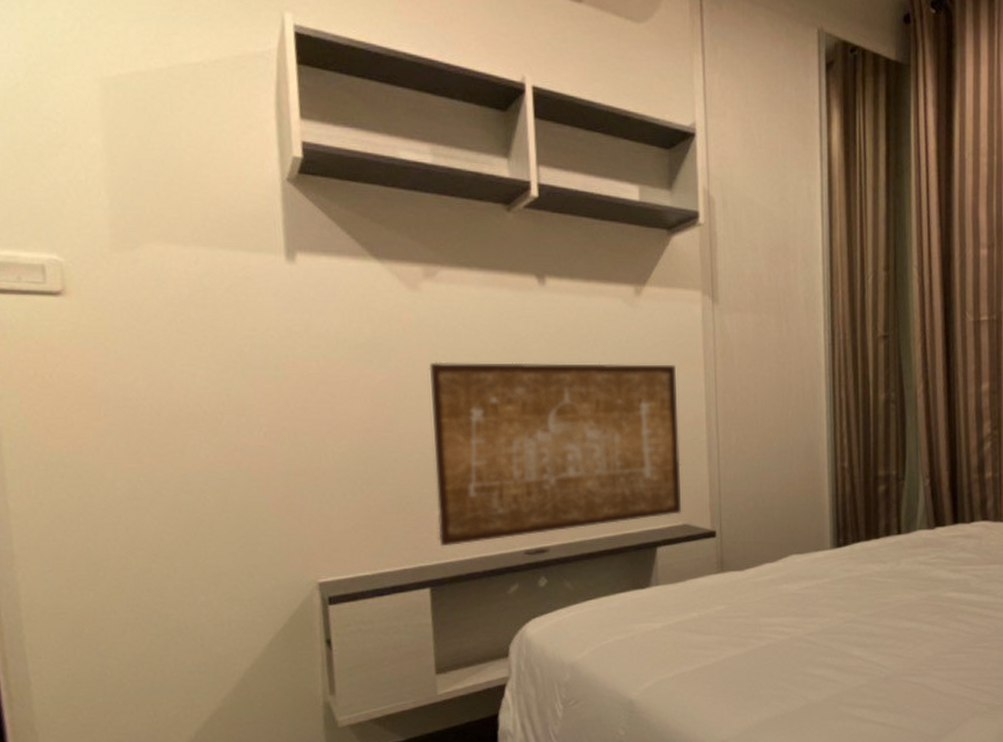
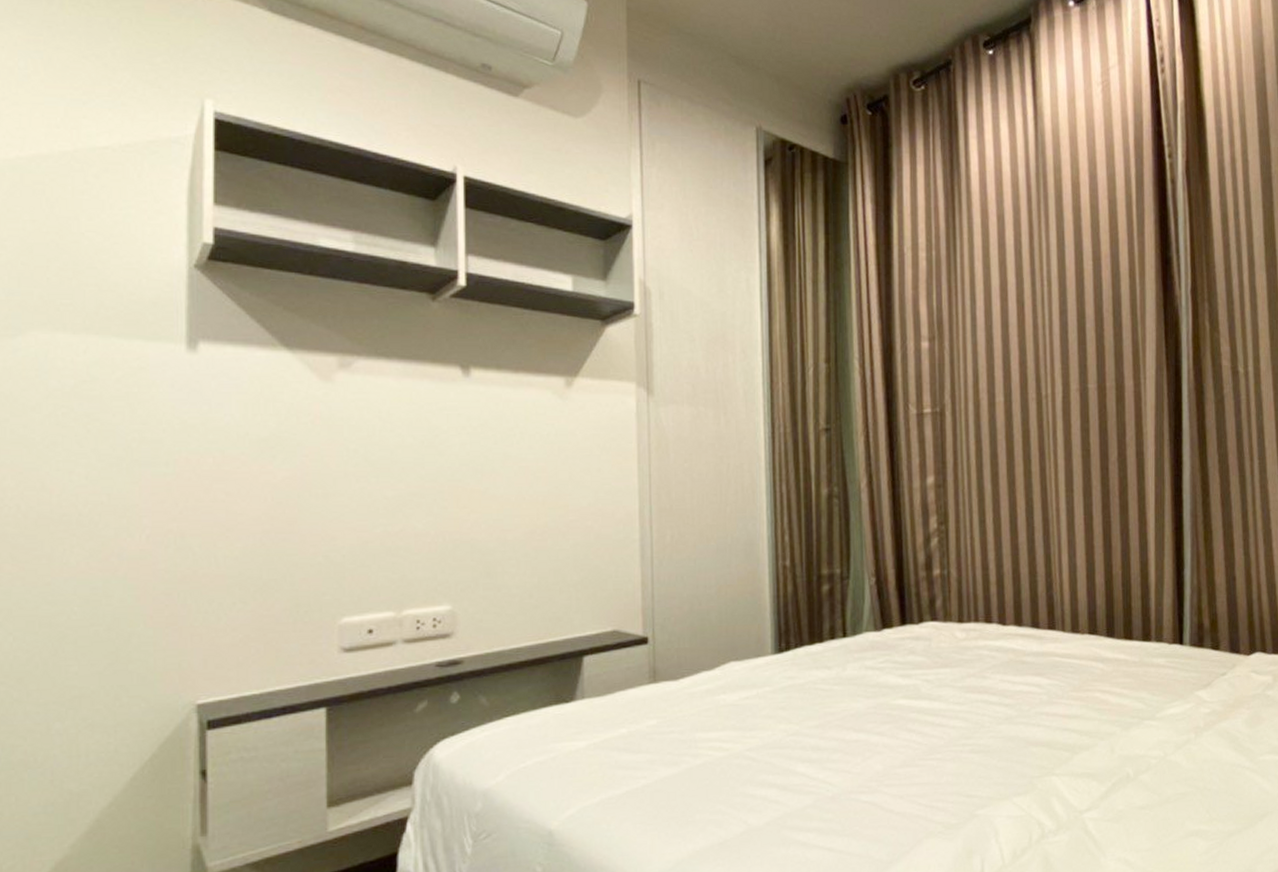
wall art: present [429,362,681,547] -> none [338,457,611,661]

